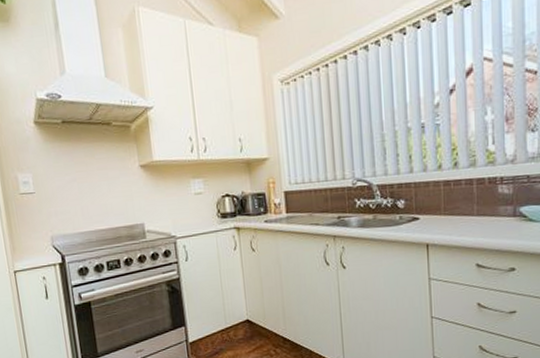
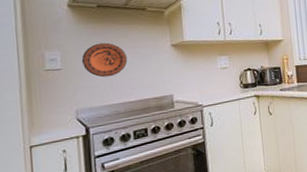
decorative plate: none [51,163,96,202] -> present [81,42,128,78]

